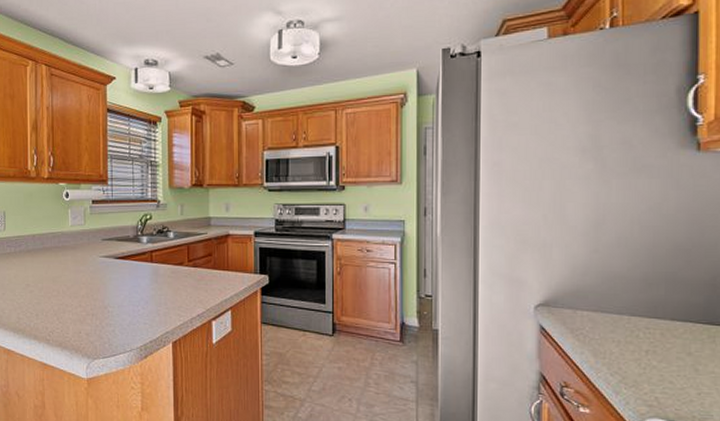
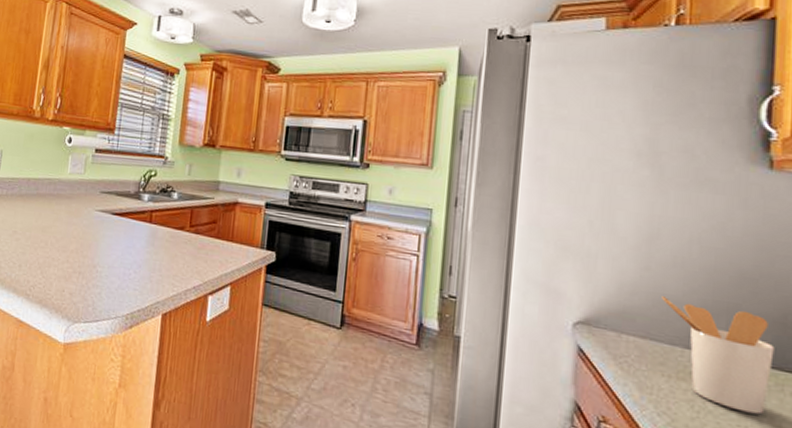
utensil holder: none [609,274,706,364] -> present [662,296,775,415]

